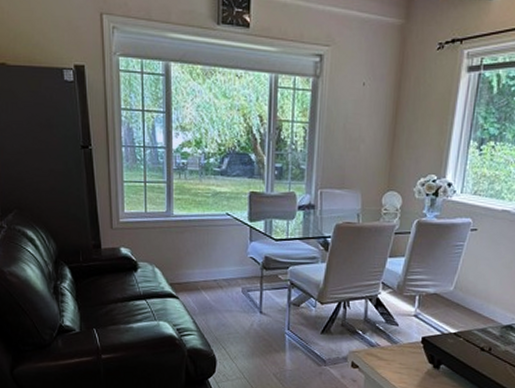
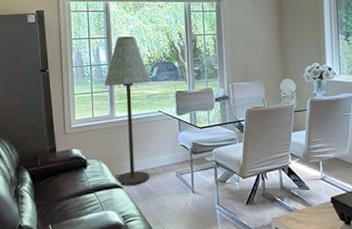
floor lamp: none [161,112,221,297] -> present [105,36,152,186]

